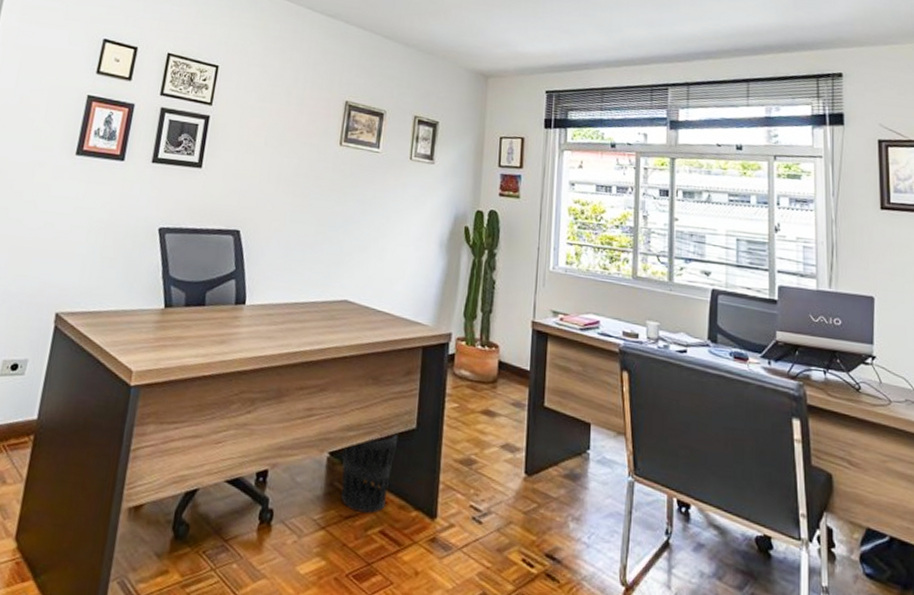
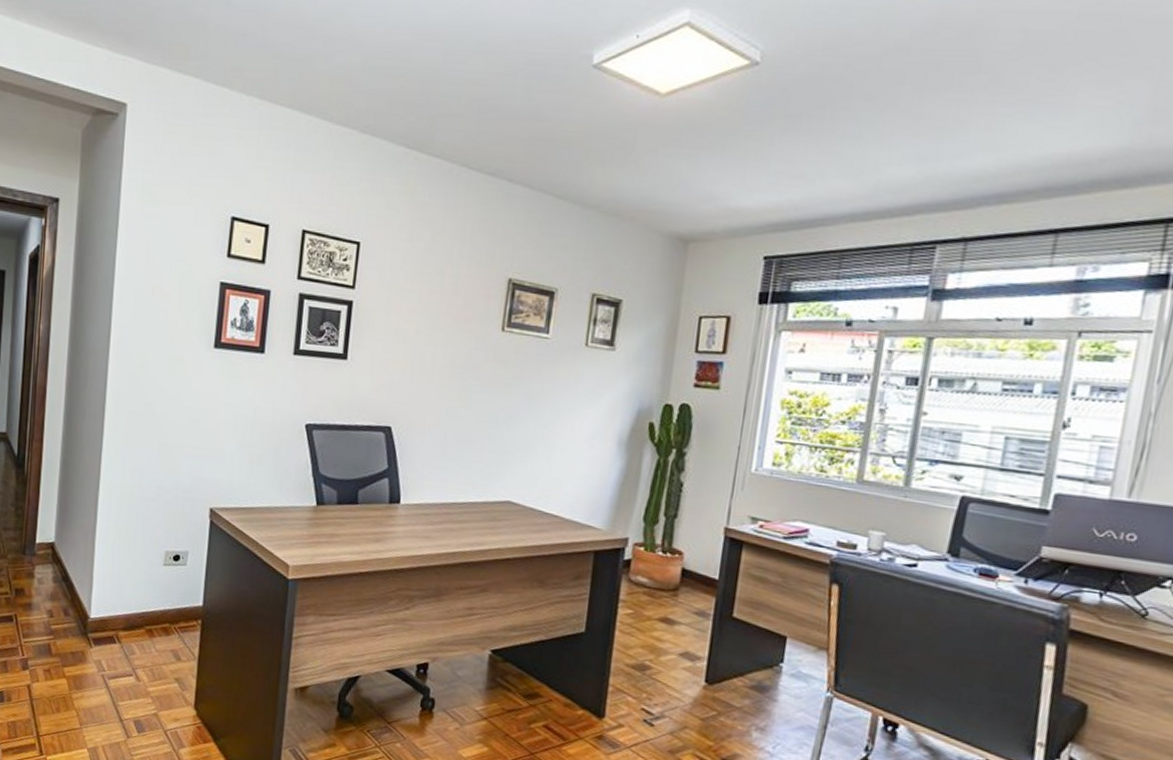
wastebasket: present [340,433,399,514] -> none [503,636,566,709]

